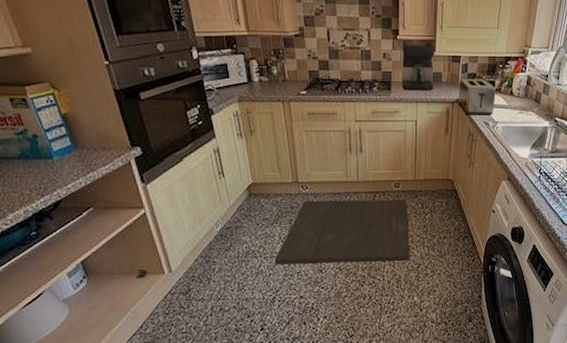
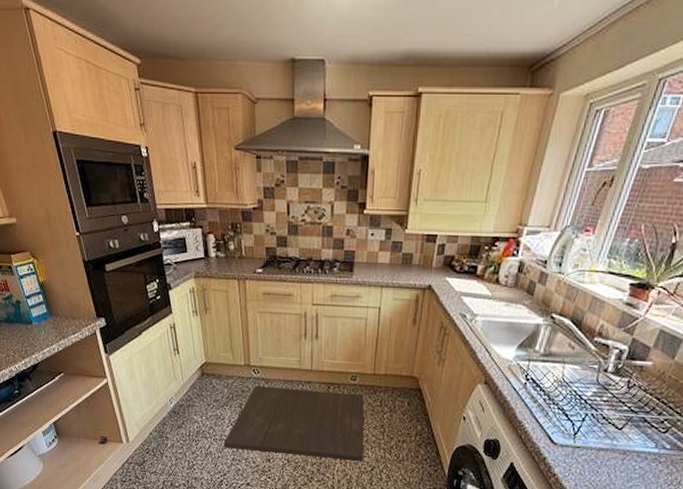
coffee maker: present [402,43,434,91] -> none [366,218,406,274]
toaster: present [458,78,496,115] -> none [431,261,478,307]

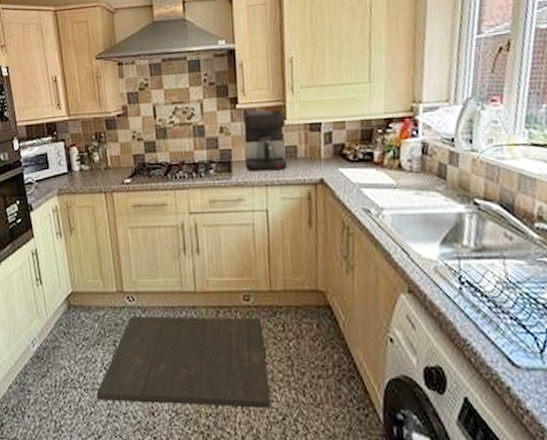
coffee maker: none [366,218,406,274] -> present [243,110,287,171]

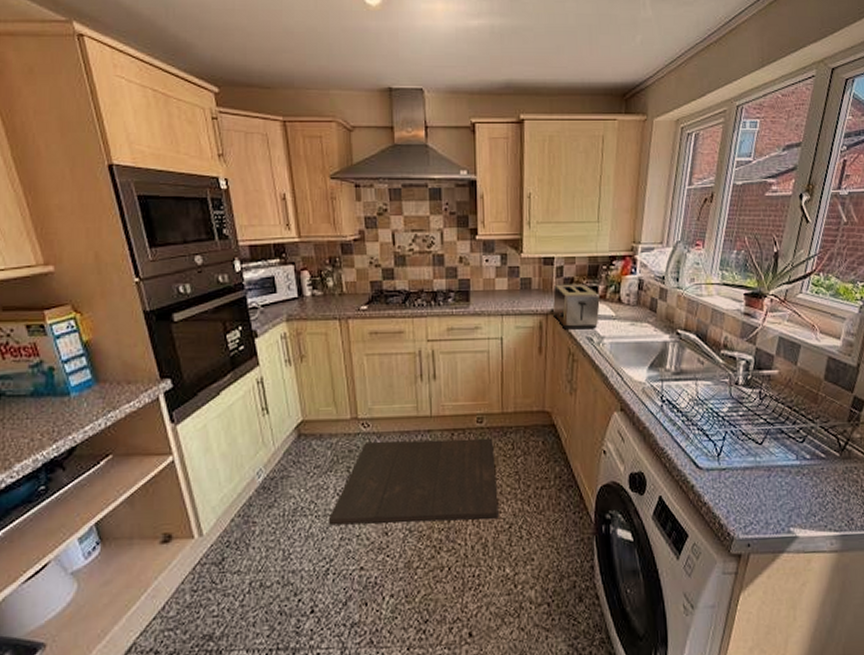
coffee maker: present [243,110,287,171] -> none [482,243,521,301]
toaster: none [322,149,377,201] -> present [553,283,600,330]

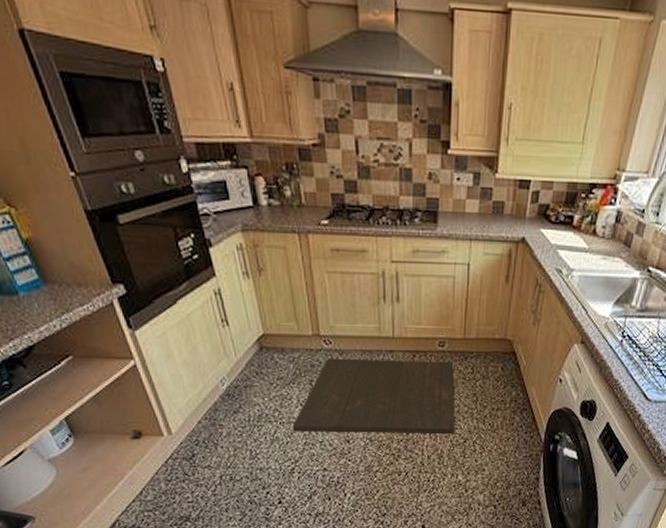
toaster: present [553,283,600,330] -> none [524,210,574,261]

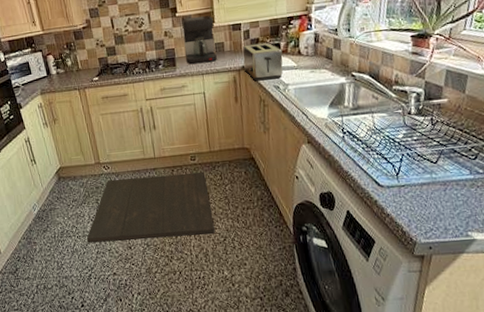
coffee maker: none [452,160,496,226] -> present [182,16,217,64]
toaster: none [524,210,574,261] -> present [243,42,283,81]

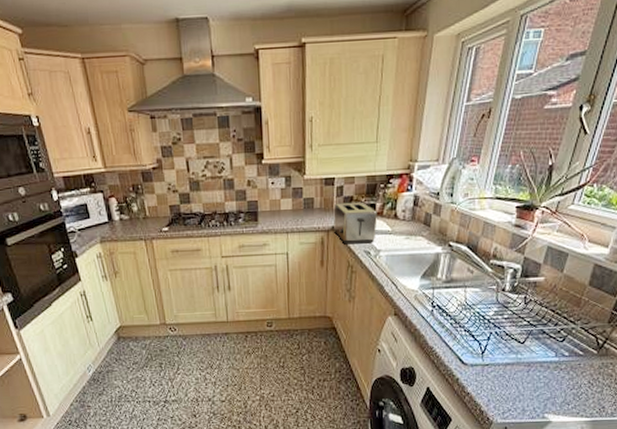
door mat: present [86,172,215,243] -> none [147,339,287,409]
coffee maker: present [182,16,217,64] -> none [268,166,305,220]

